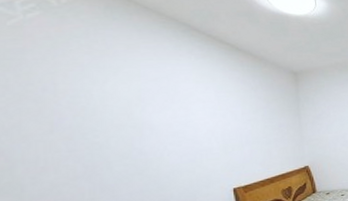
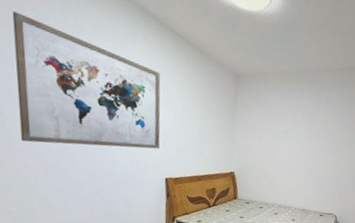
wall art: none [19,43,222,186] -> present [12,11,161,149]

